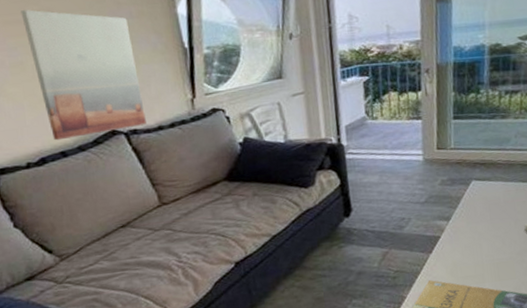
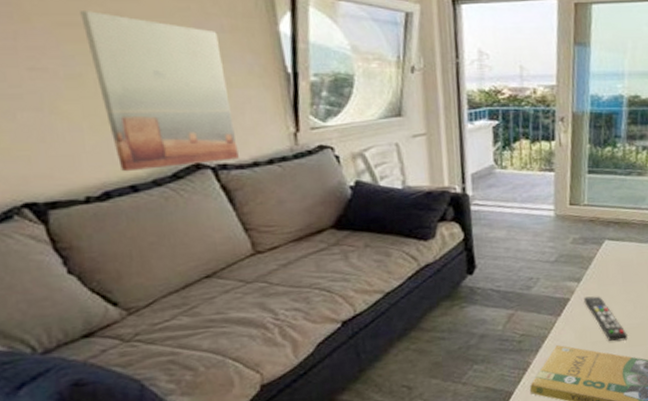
remote control: none [453,233,497,276] -> present [584,296,628,342]

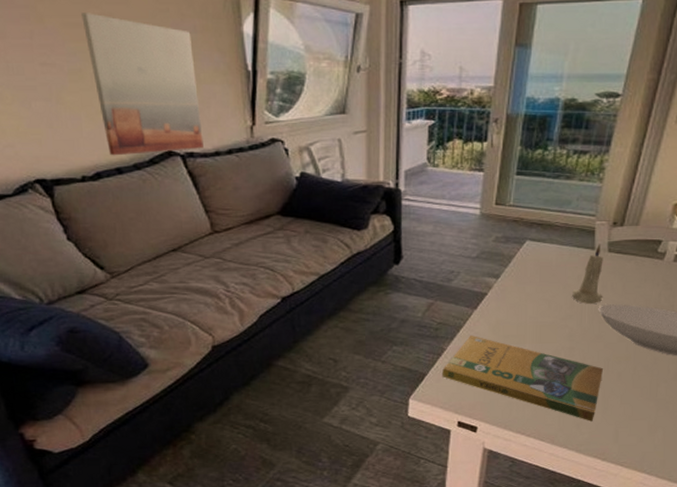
remote control: present [584,296,628,342] -> none [500,293,539,337]

